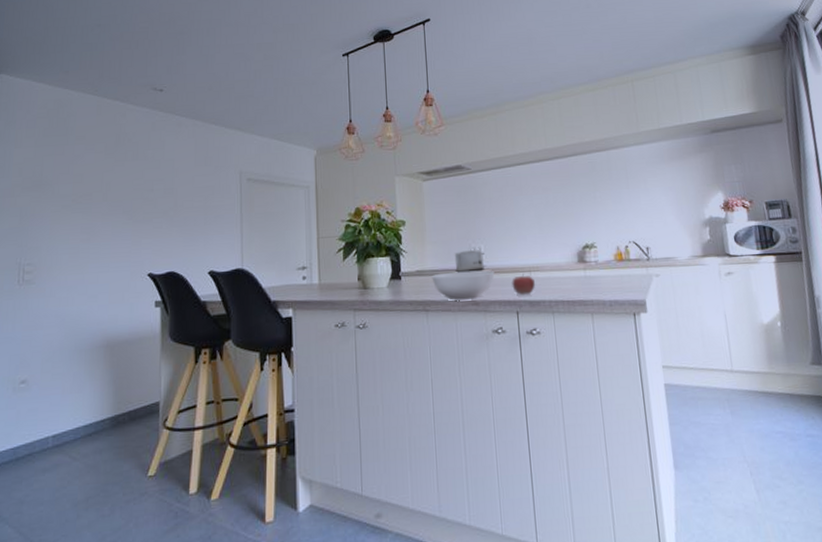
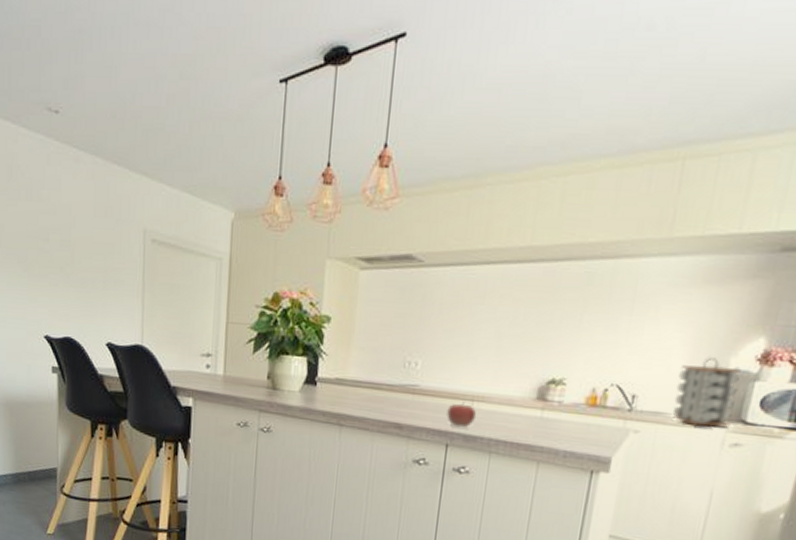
bowl: present [431,270,495,301] -> none [352,385,429,422]
toaster: present [454,250,484,273] -> none [382,363,421,391]
spice rack: none [673,211,720,264] -> present [672,357,741,428]

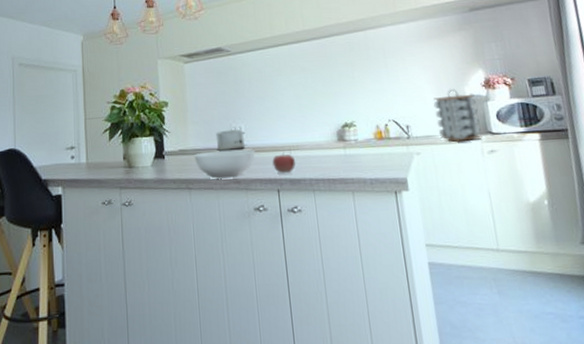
bowl: none [352,385,429,422] -> present [194,149,255,179]
toaster: none [382,363,421,391] -> present [215,129,245,152]

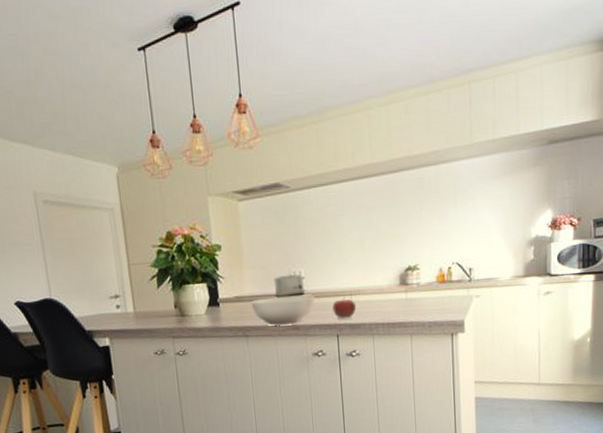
spice rack: present [433,89,483,142] -> none [498,230,541,284]

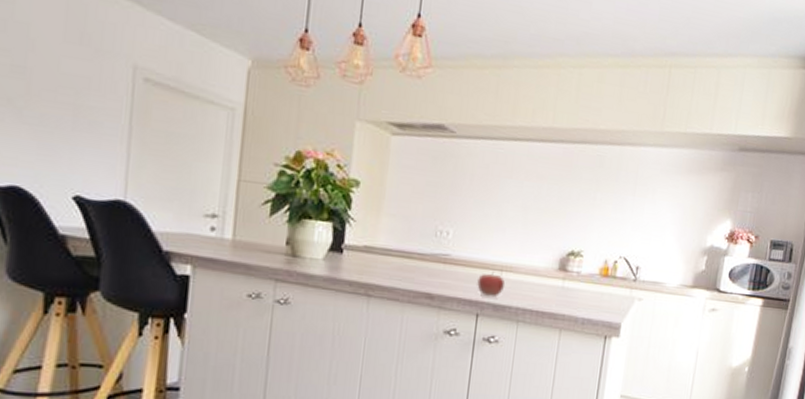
bowl: present [251,294,315,326] -> none [381,254,460,292]
toaster: present [273,274,305,298] -> none [413,231,452,261]

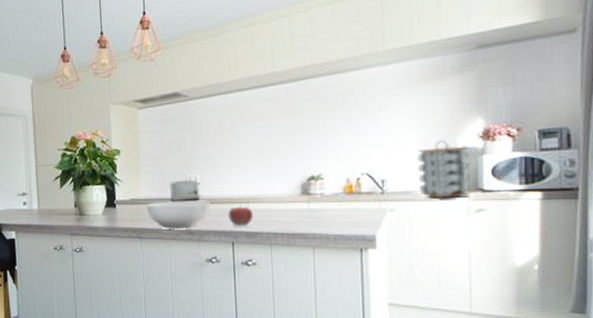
bowl: none [381,254,460,292] -> present [146,200,210,229]
toaster: none [413,231,452,261] -> present [169,180,200,202]
spice rack: none [667,235,715,296] -> present [417,140,471,199]

